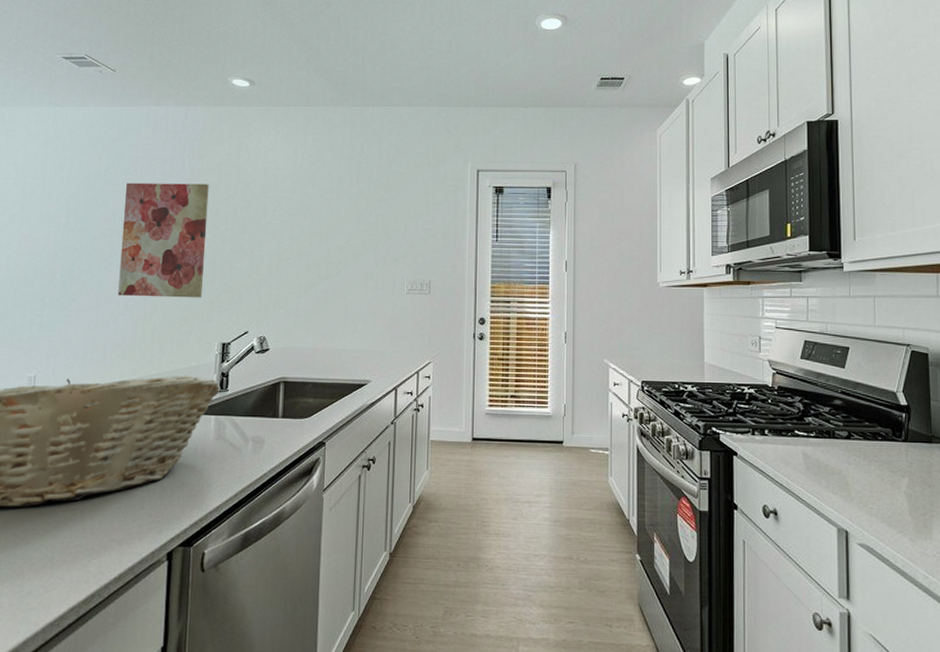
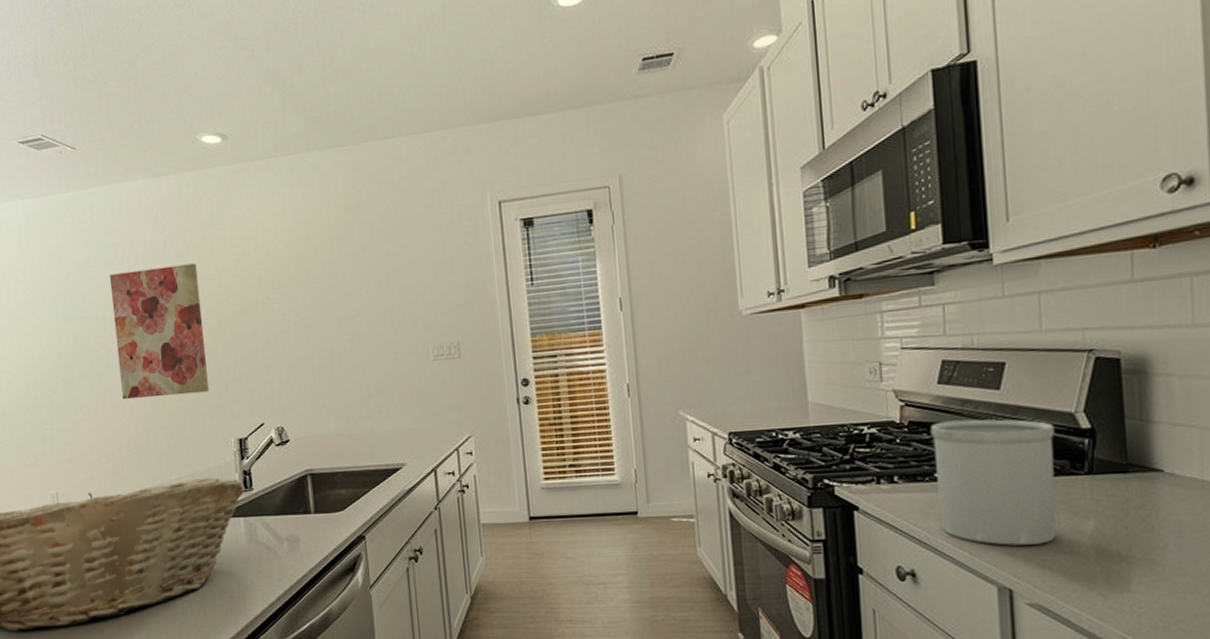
utensil holder: none [794,389,882,495] -> present [930,419,1056,546]

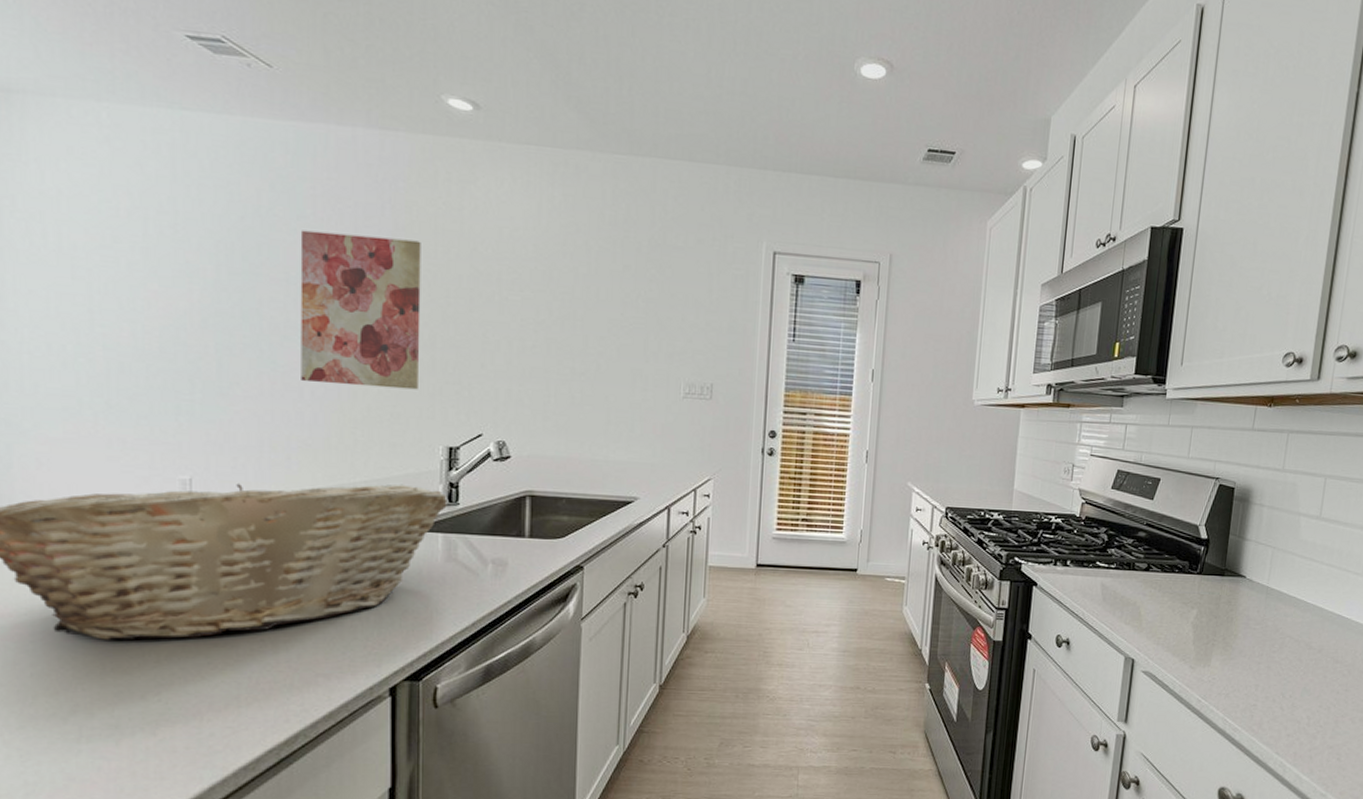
utensil holder: present [930,419,1056,546] -> none [1094,520,1184,626]

